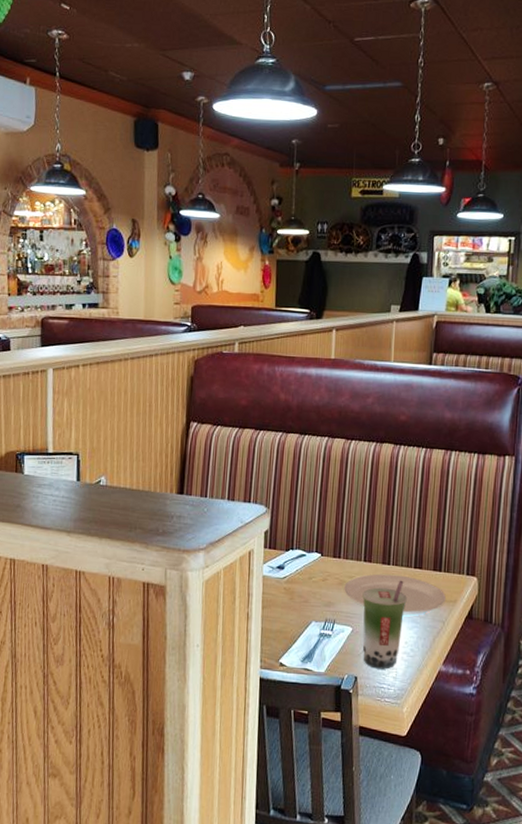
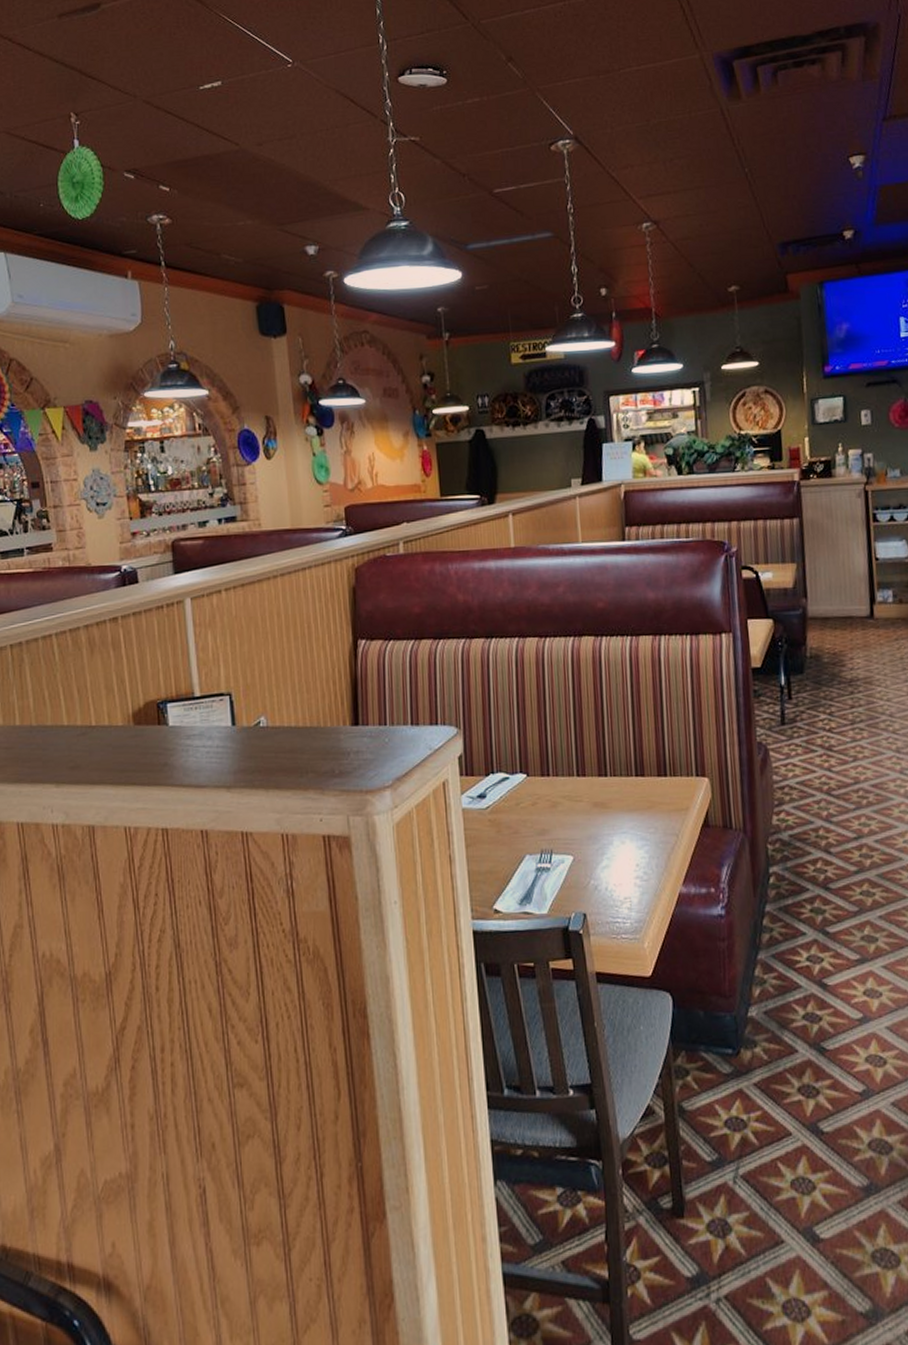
plate: present [344,574,446,616] -> none [558,786,676,833]
beverage cup: present [362,580,408,670] -> none [580,792,633,901]

